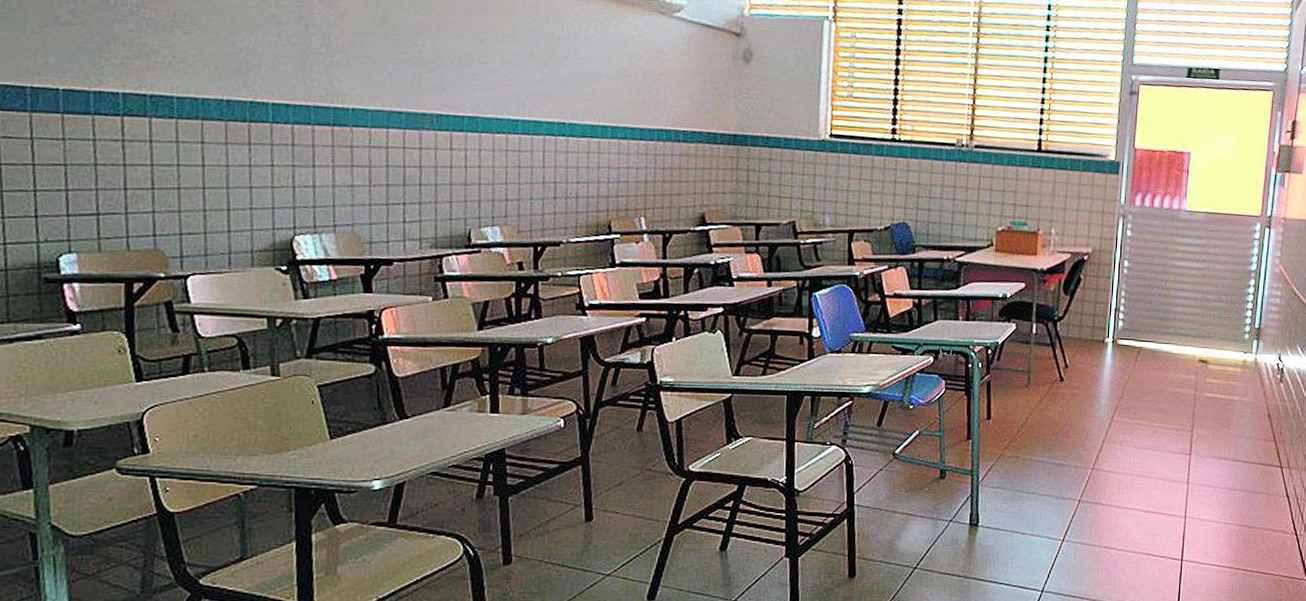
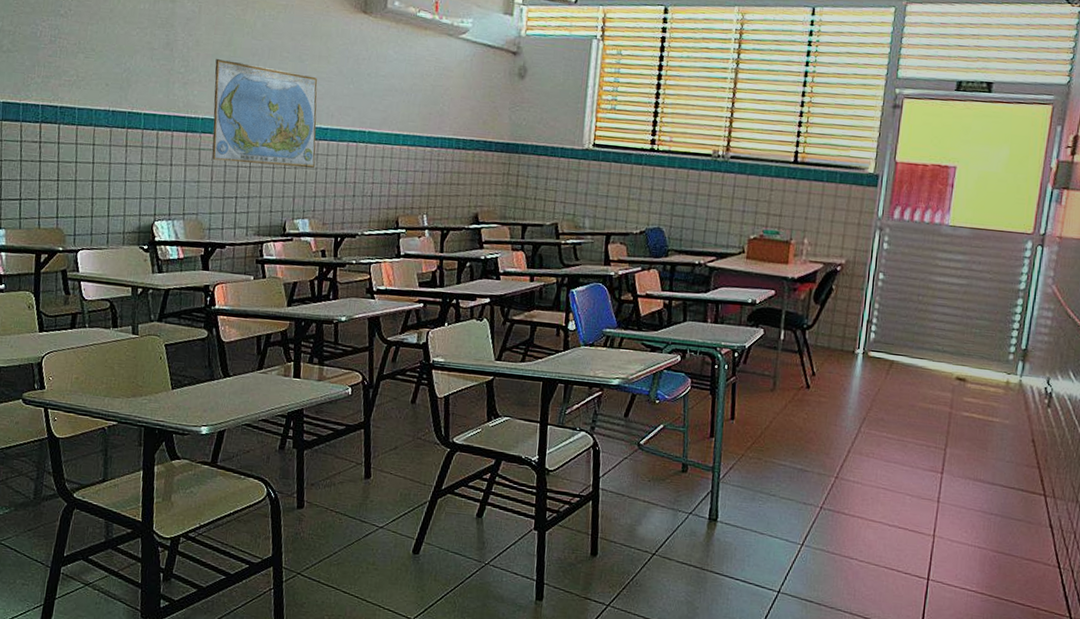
world map: none [366,36,505,167] -> present [212,58,318,169]

